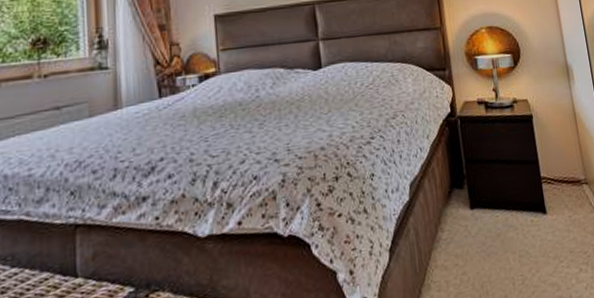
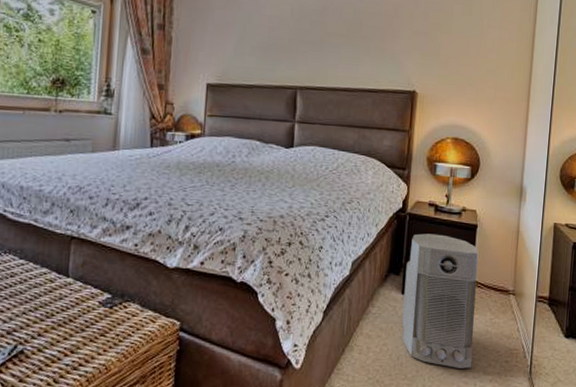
air purifier: none [468,133,563,284] -> present [402,233,479,368]

